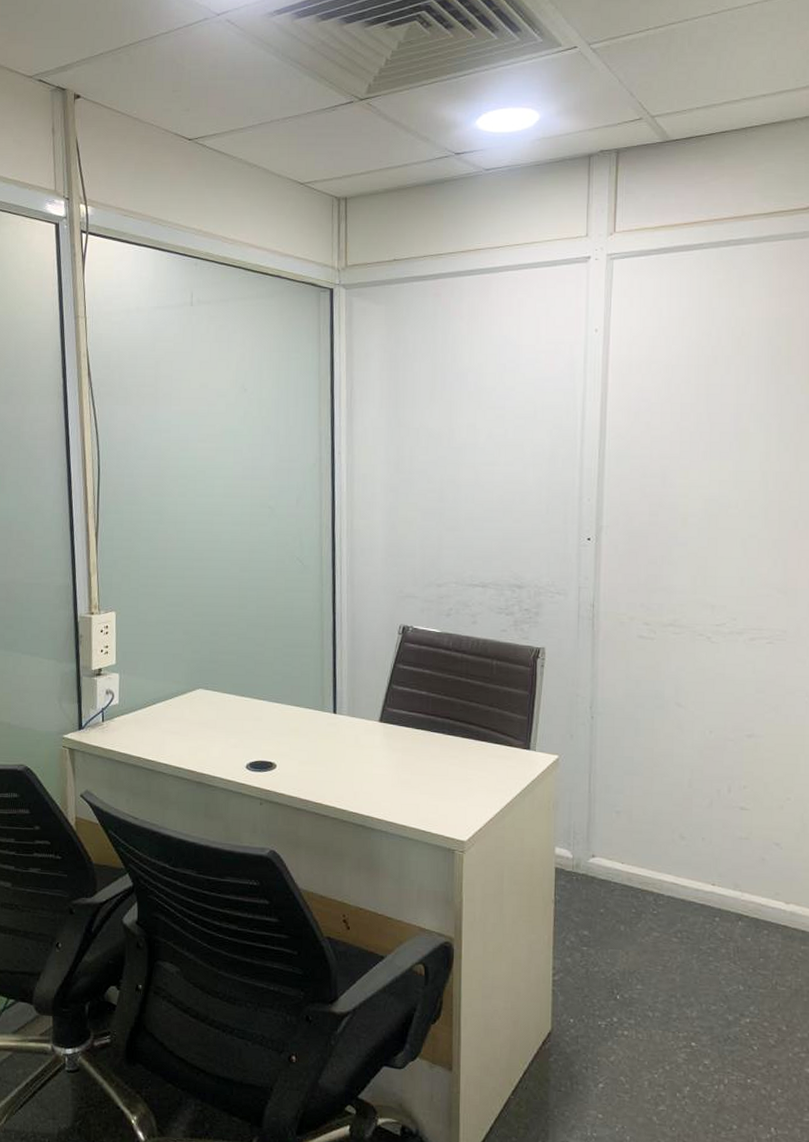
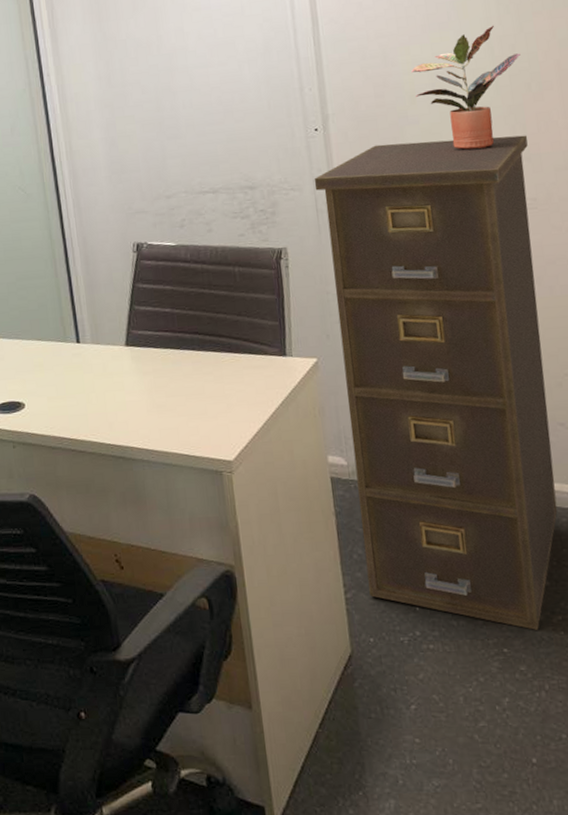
filing cabinet: none [576,561,787,1029] -> present [314,135,558,630]
potted plant: none [687,460,793,578] -> present [411,25,520,150]

